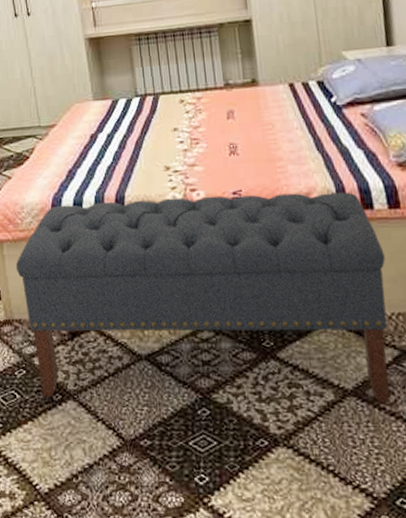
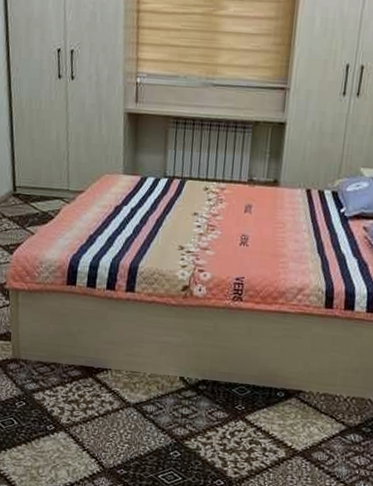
bench: present [15,192,390,402] -> none [28,266,354,464]

